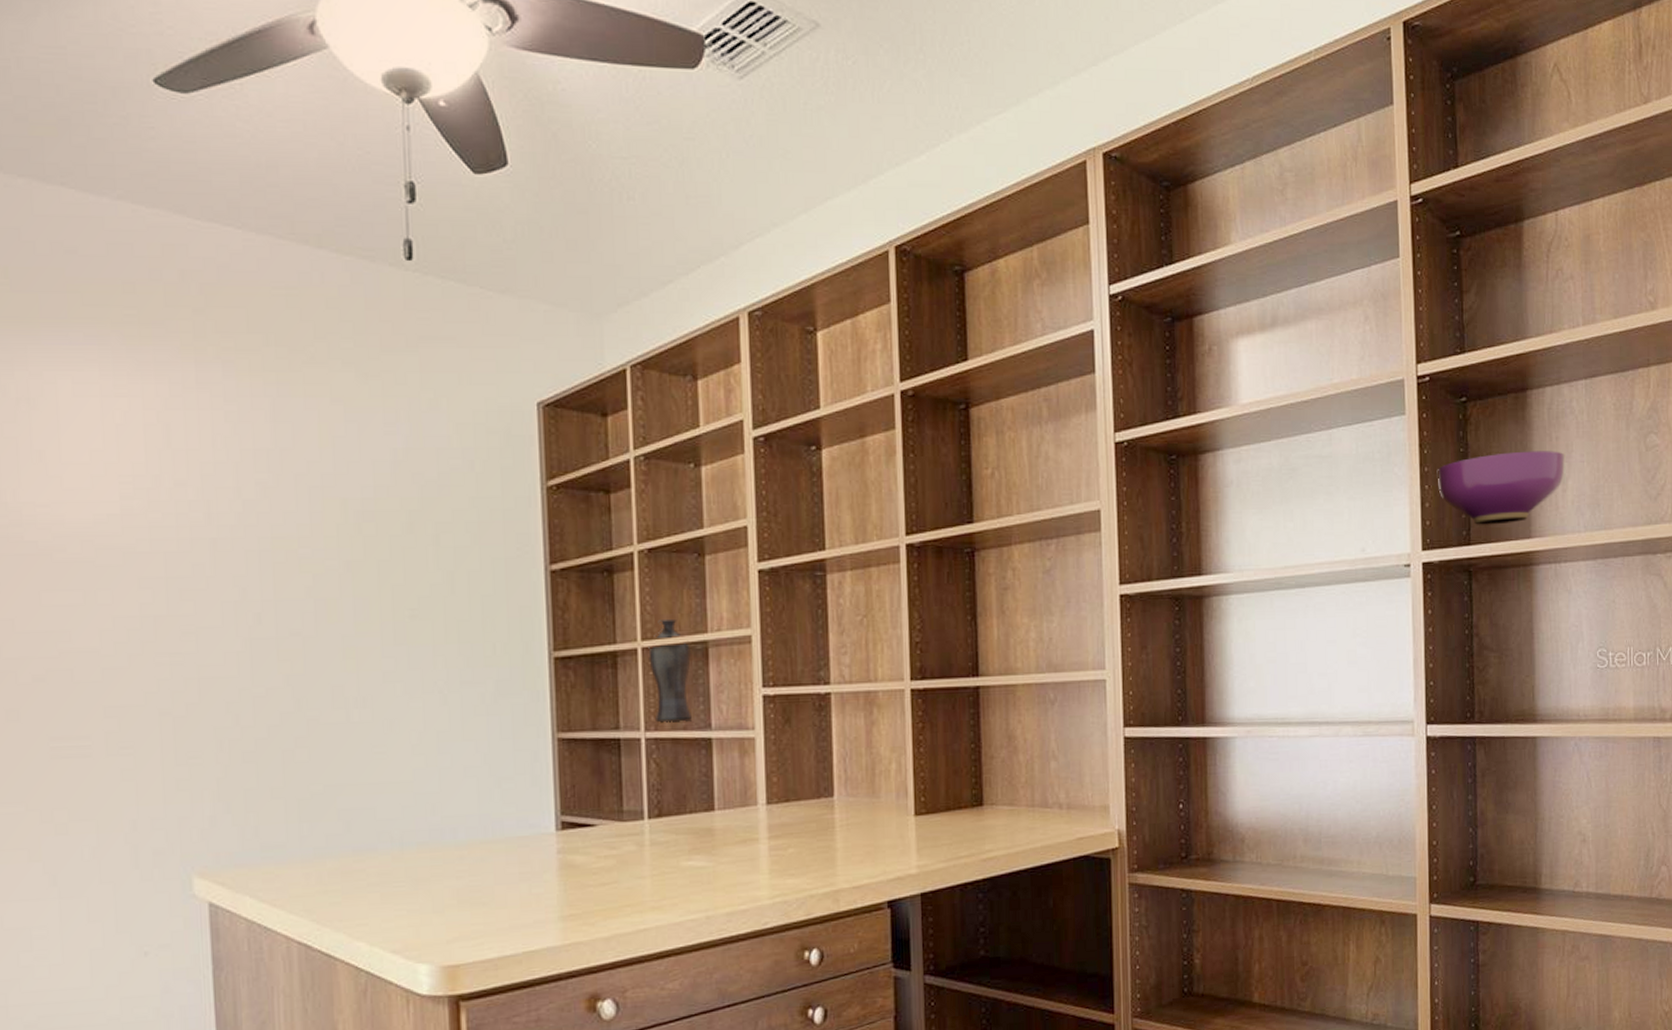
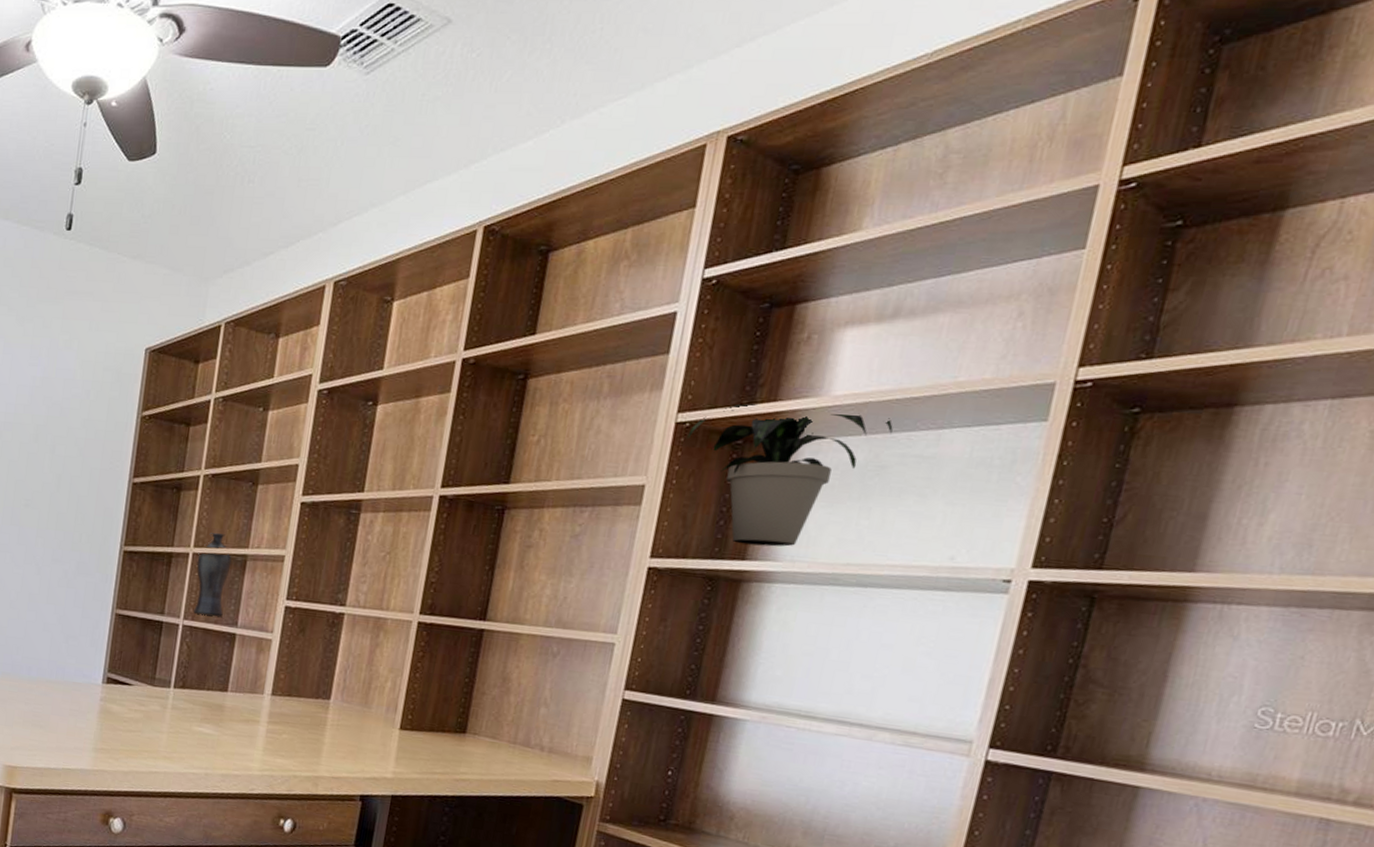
potted plant: none [1128,418,1294,559] -> present [687,403,893,547]
bowl: present [1438,451,1565,525] -> none [1072,473,1273,553]

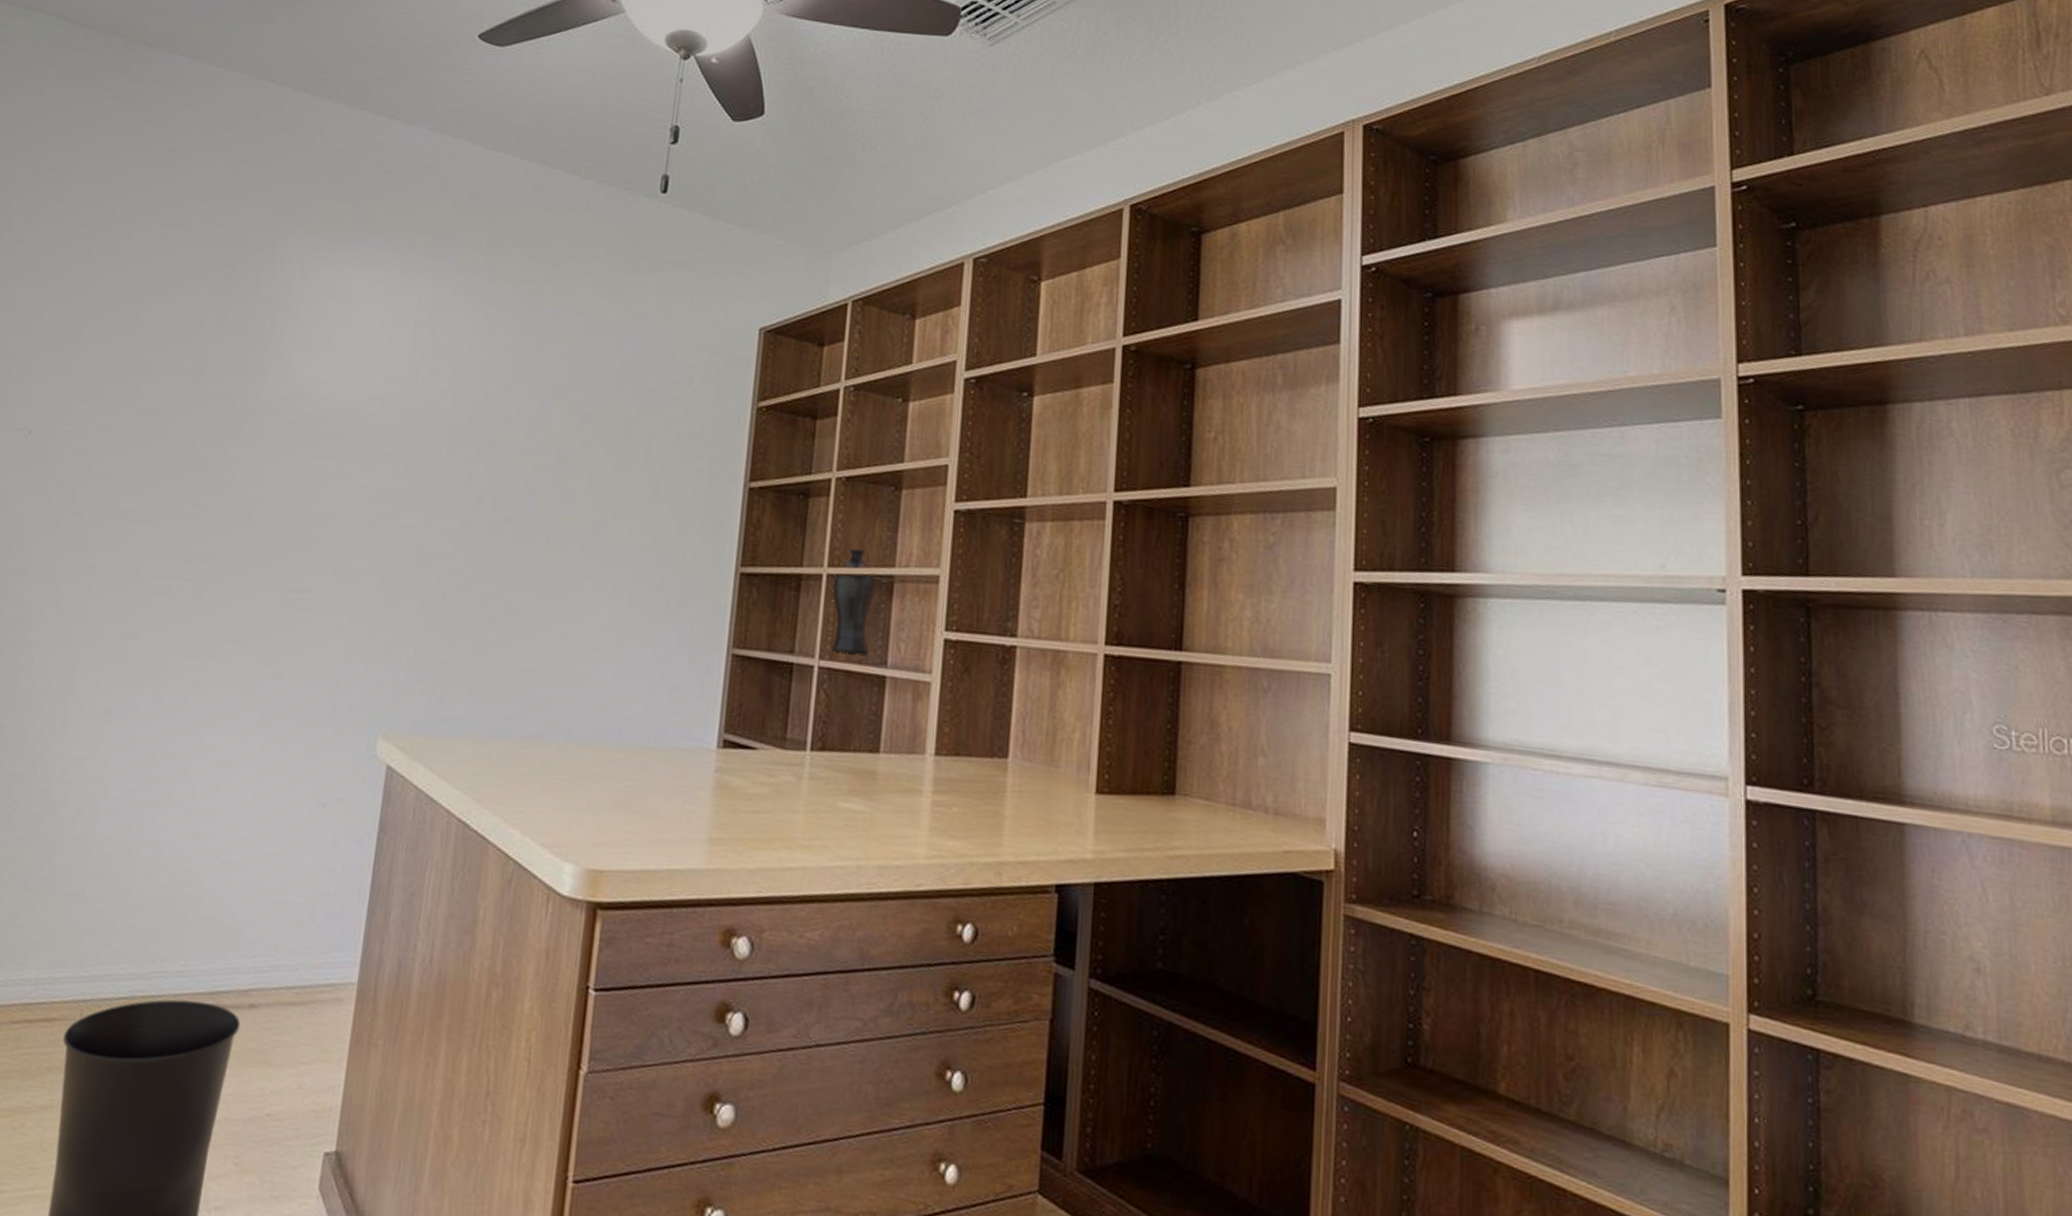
potted plant: present [687,403,893,547] -> none [1372,398,1576,557]

